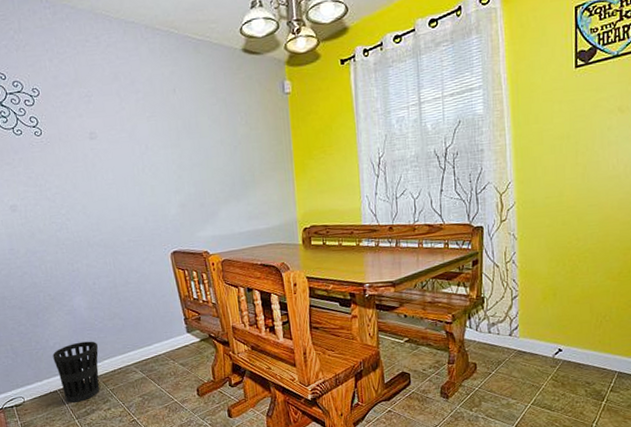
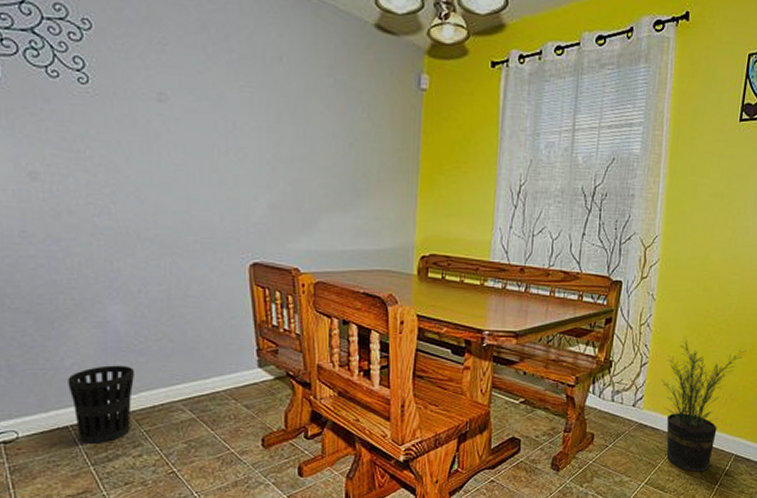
potted plant: none [533,268,615,391] -> present [661,337,747,472]

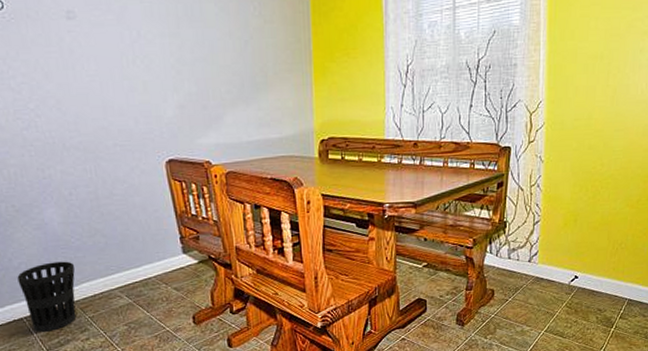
potted plant: present [661,337,747,472] -> none [554,194,634,318]

